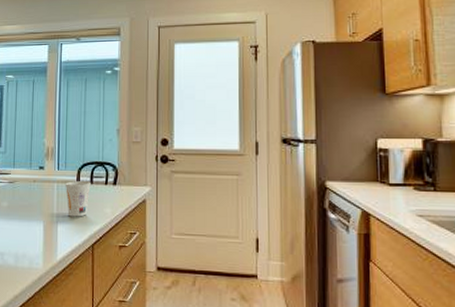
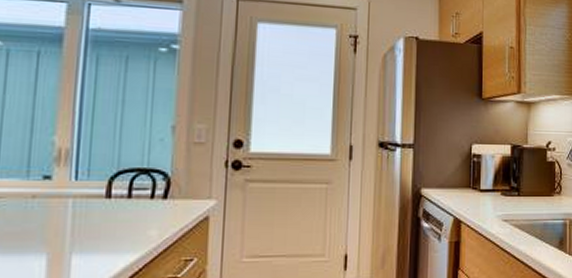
cup: present [65,181,91,217] -> none [86,195,128,244]

